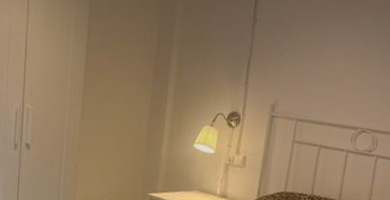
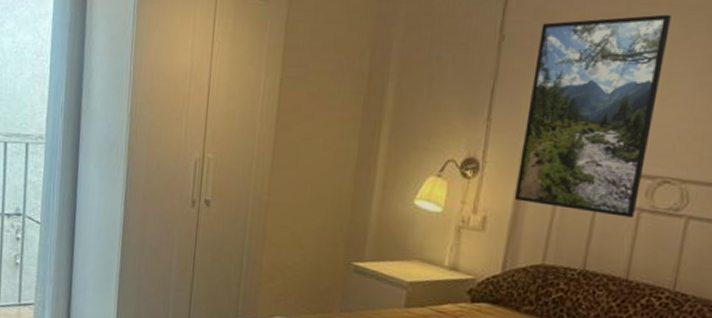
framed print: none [265,11,366,157] -> present [514,14,672,218]

